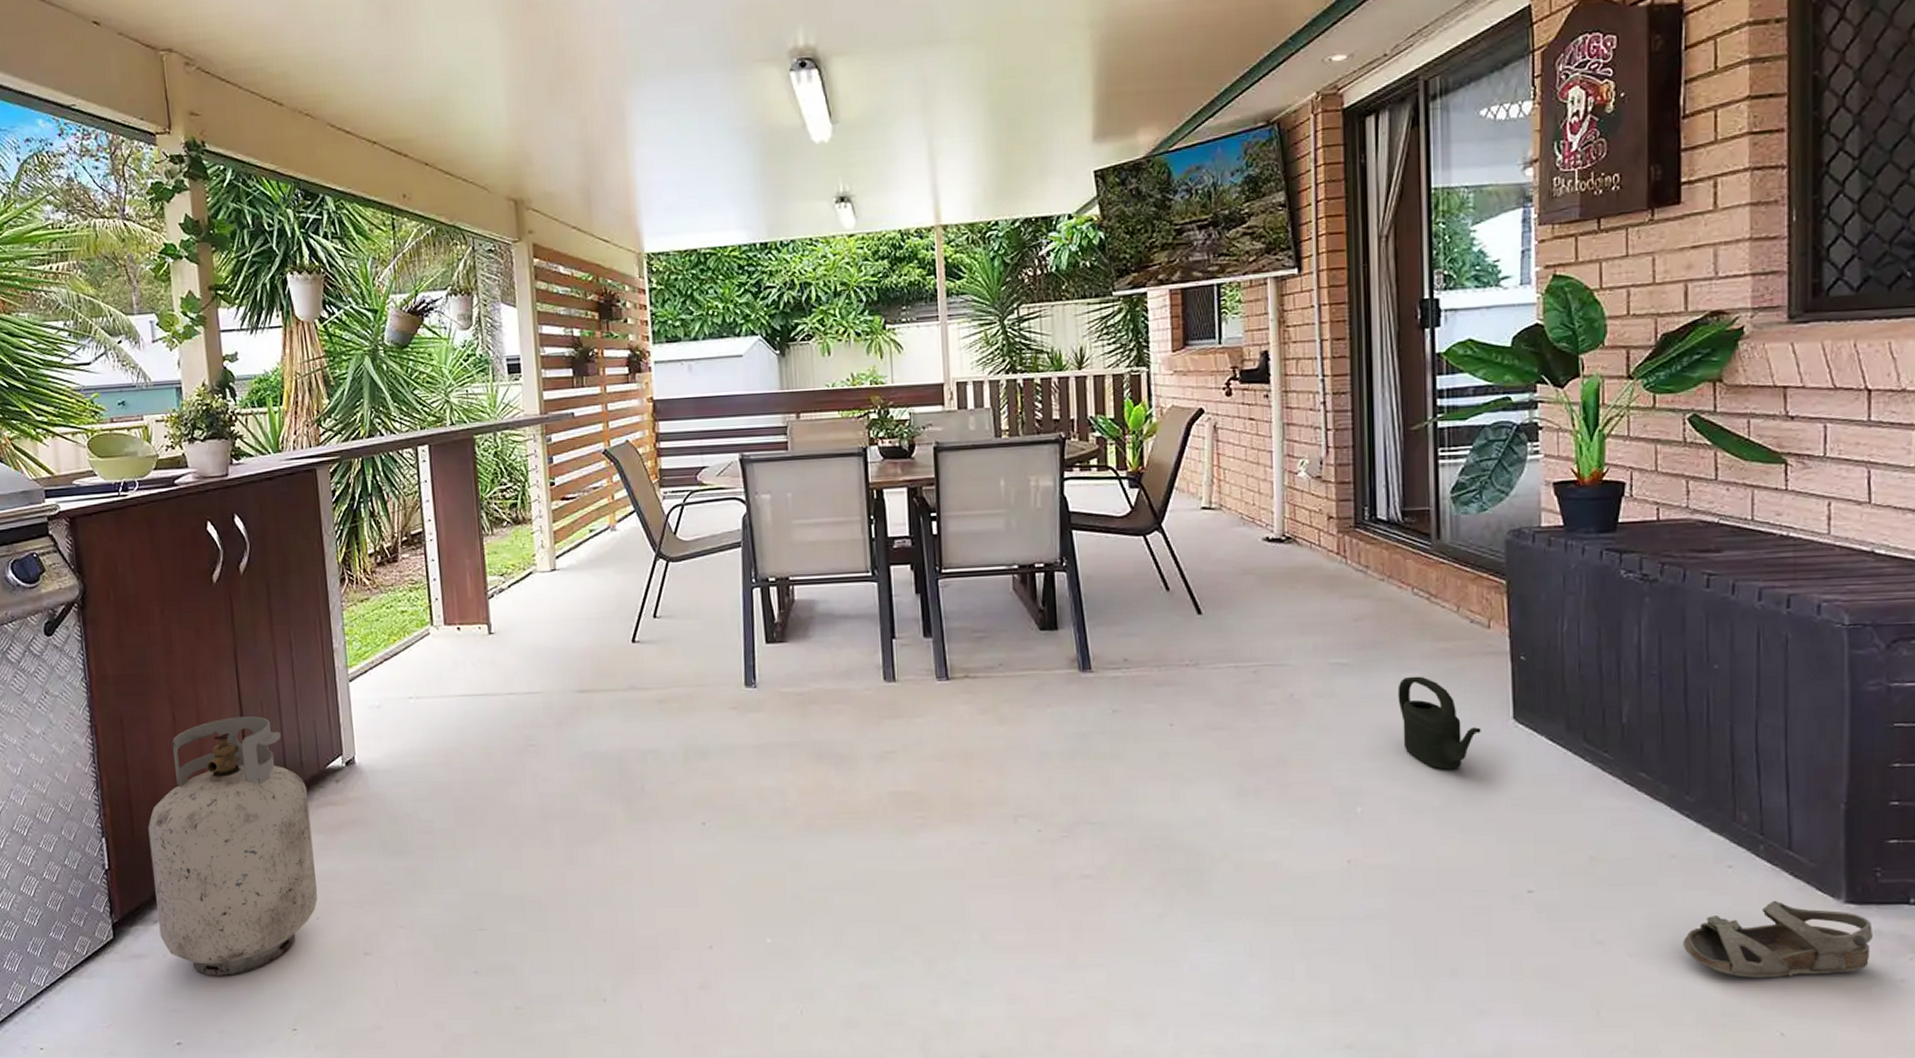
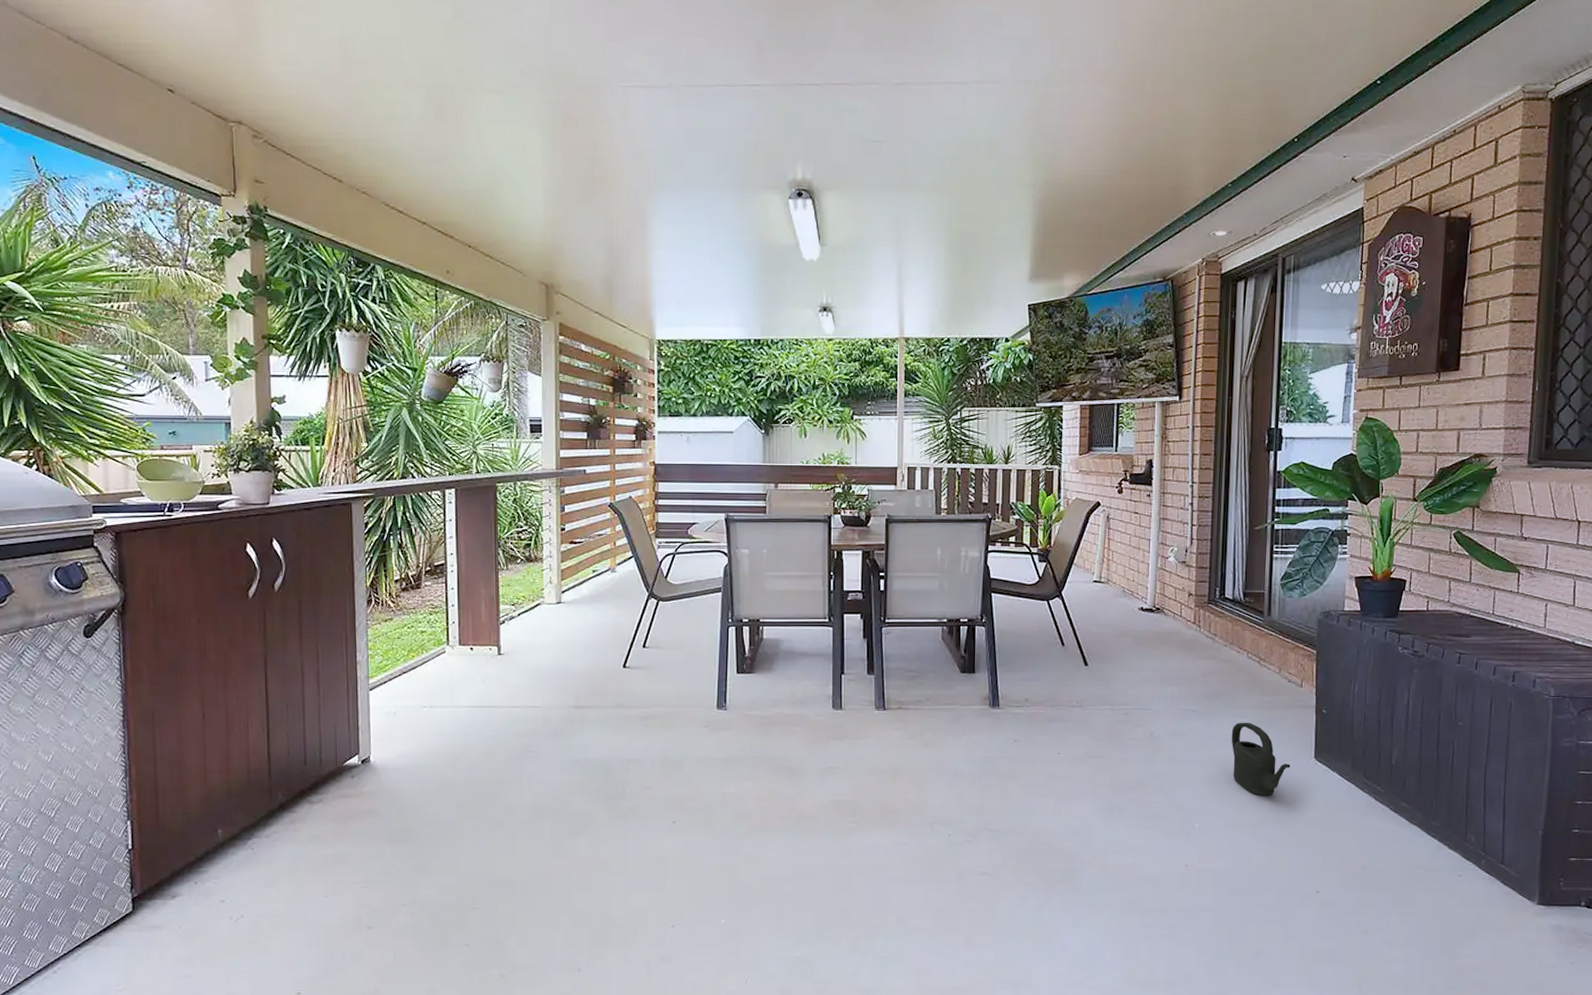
propane tank: present [148,716,318,977] -> none [172,717,328,947]
sandal: present [1683,900,1873,979] -> none [1423,902,1555,961]

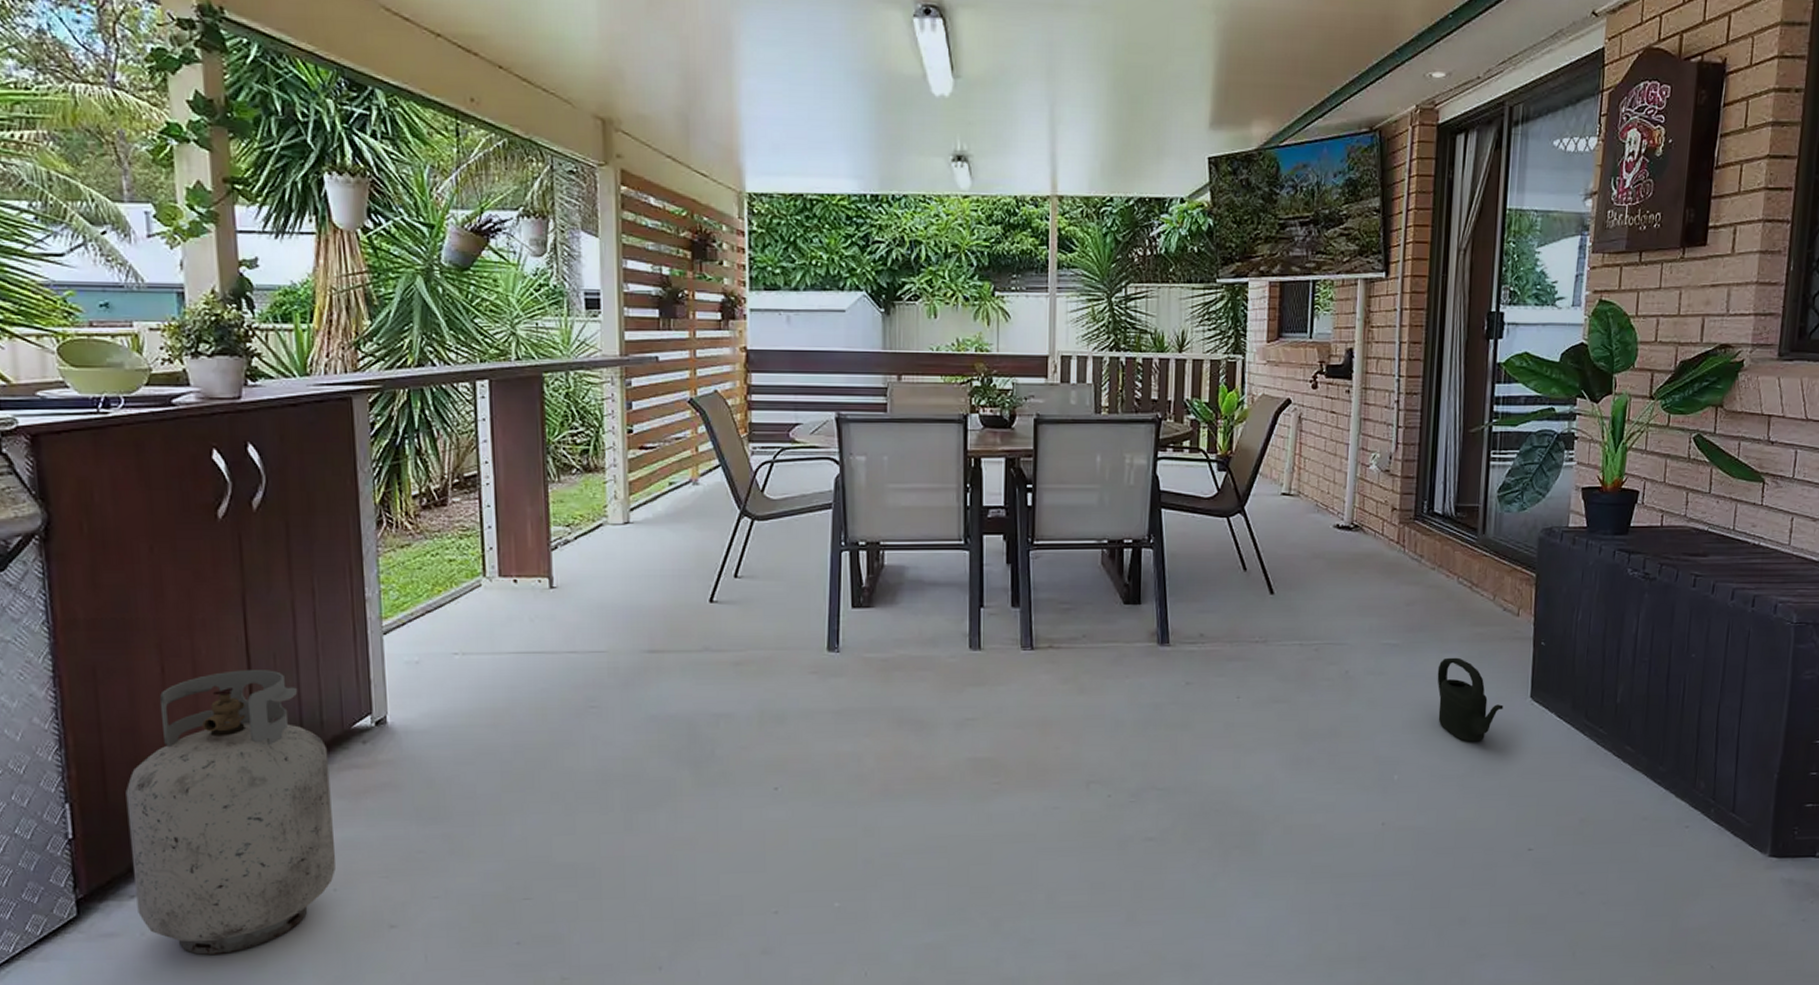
propane tank: none [172,717,328,947] -> present [125,670,337,956]

